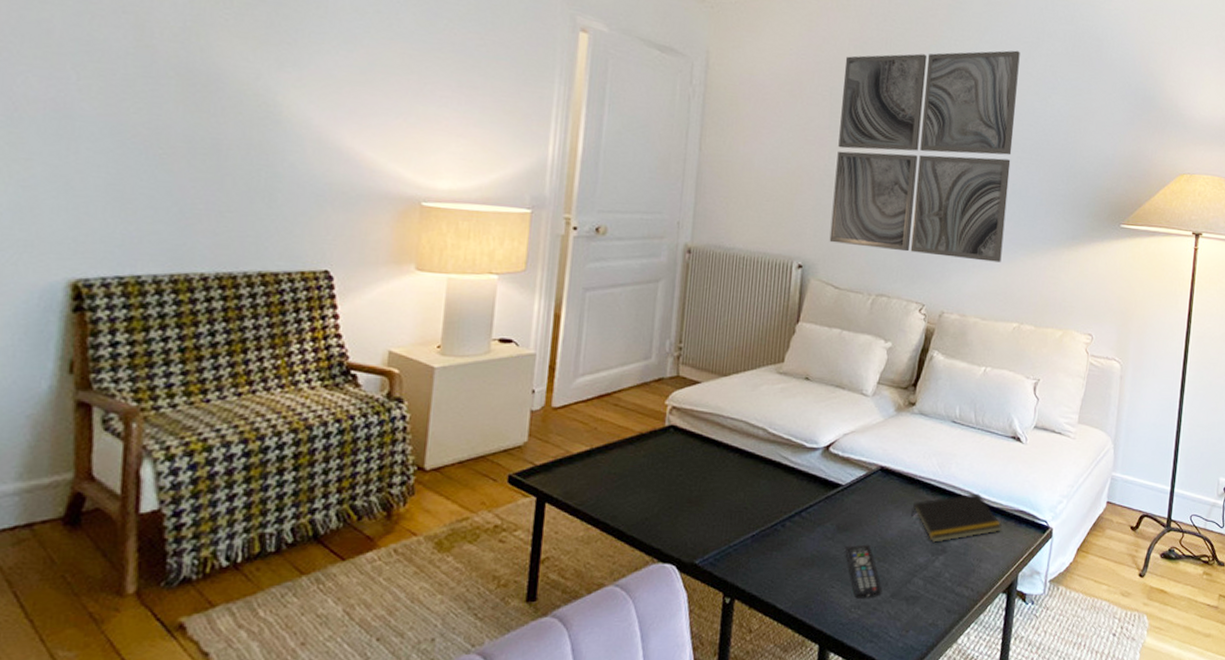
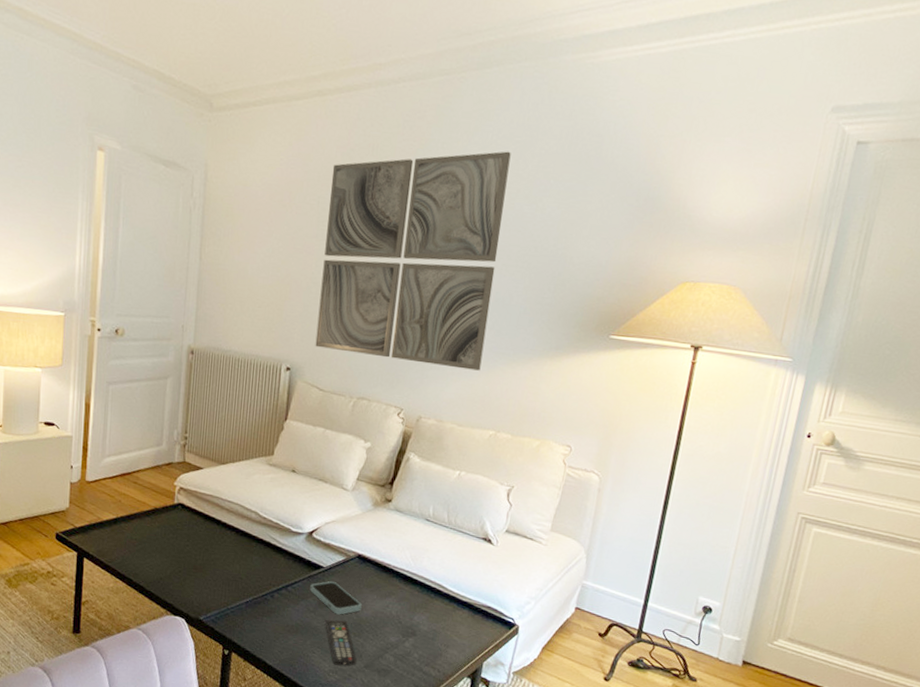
smartphone: none [827,500,886,539] -> present [310,581,362,615]
notepad: present [911,493,1002,543] -> none [384,586,469,627]

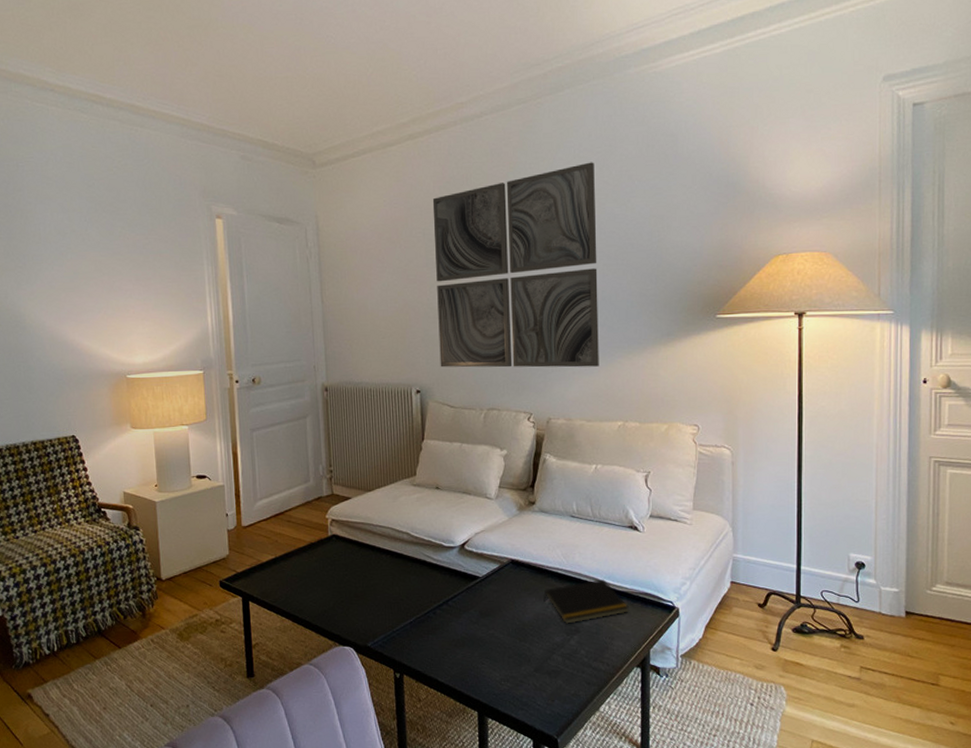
smartphone: present [310,581,362,615] -> none [469,589,522,622]
remote control: present [324,619,357,666] -> none [489,627,526,673]
notepad: none [384,586,469,627] -> present [543,579,629,624]

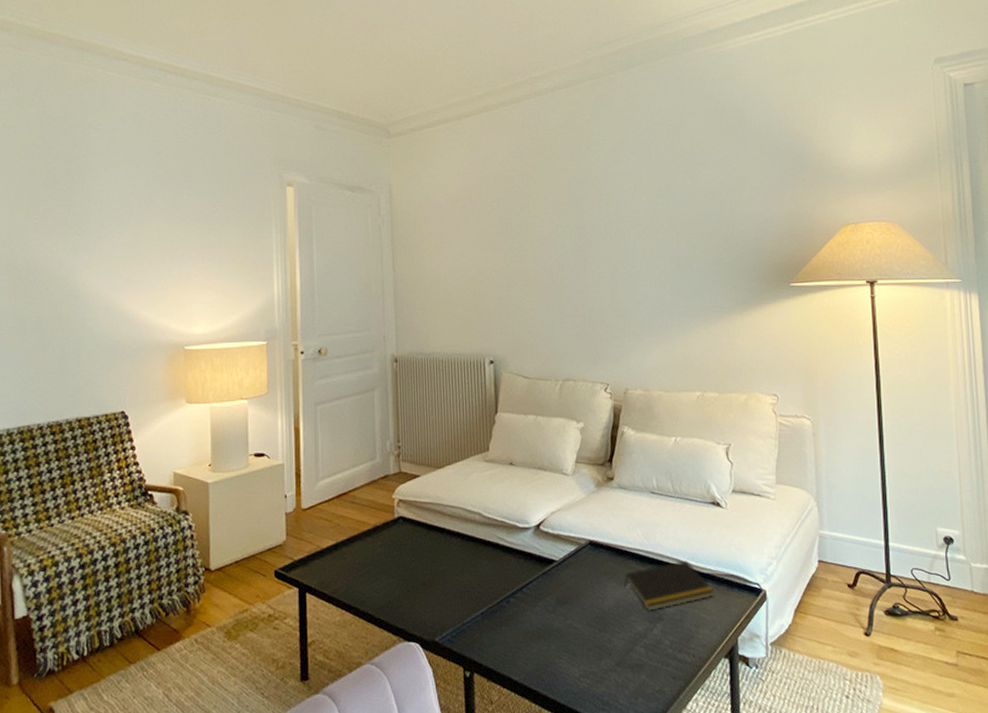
wall art: present [432,162,599,368] -> none [507,134,676,337]

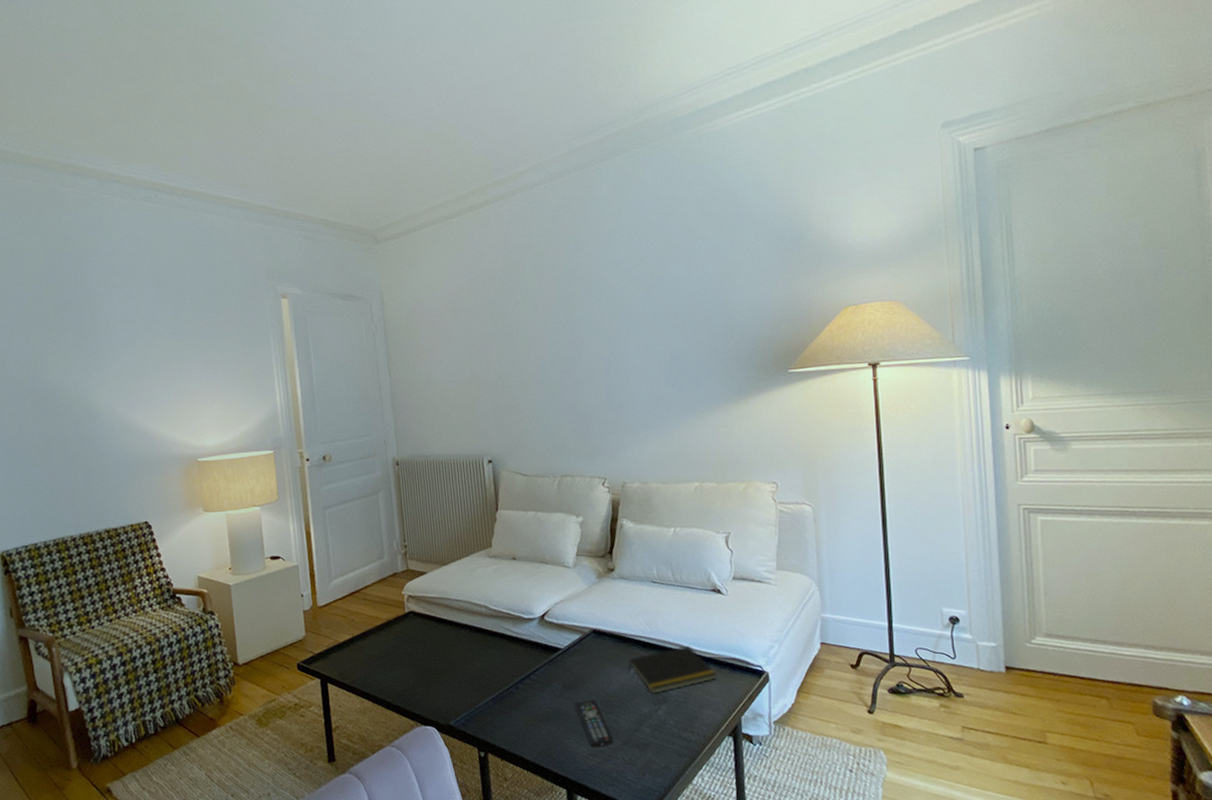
remote control: none [566,615,607,669] -> present [573,699,614,748]

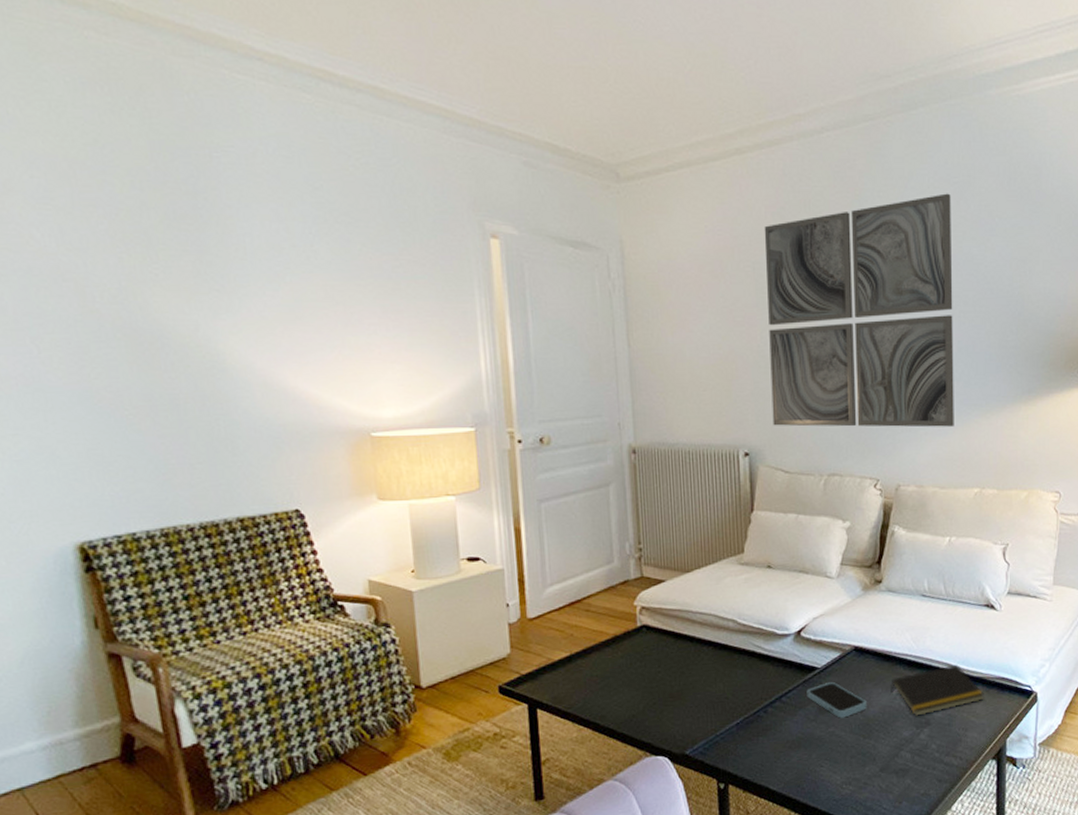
wall art: none [495,223,672,436] -> present [764,193,954,427]
smartphone: none [552,661,607,695] -> present [806,681,867,718]
remote control: present [573,699,614,748] -> none [828,723,871,775]

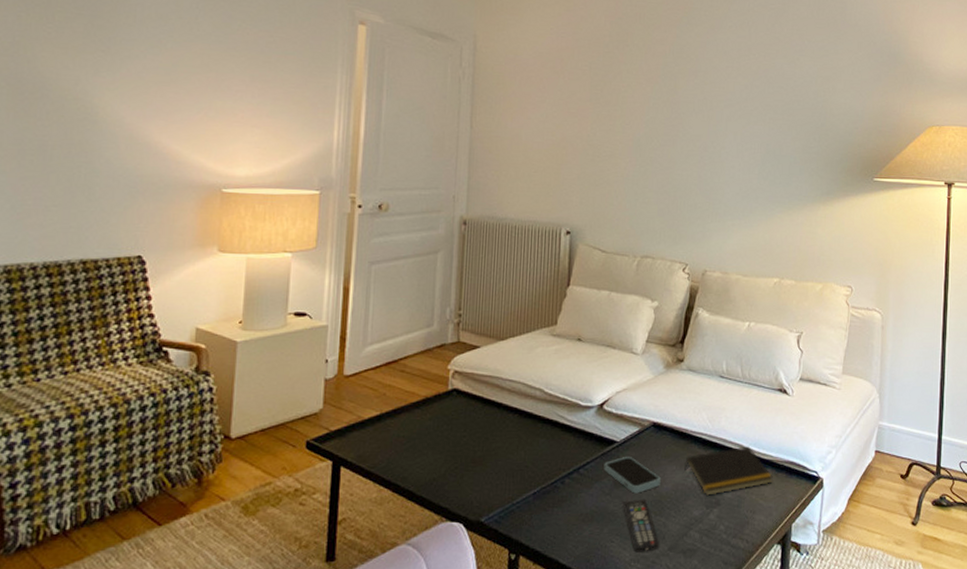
wall art: present [764,193,954,427] -> none [595,17,767,220]
remote control: none [828,723,871,775] -> present [622,499,660,553]

